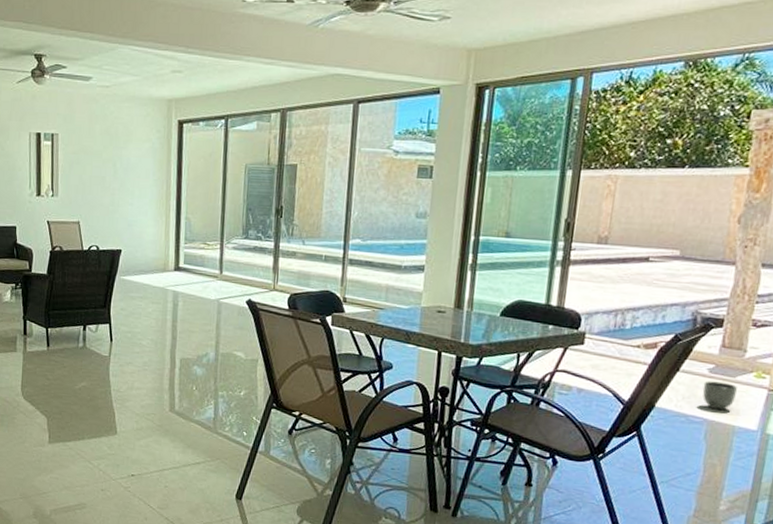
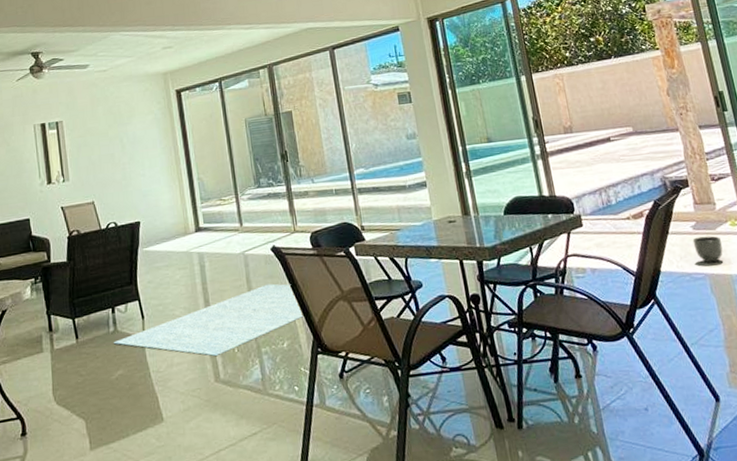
rug: none [80,334,266,390] -> present [113,284,304,357]

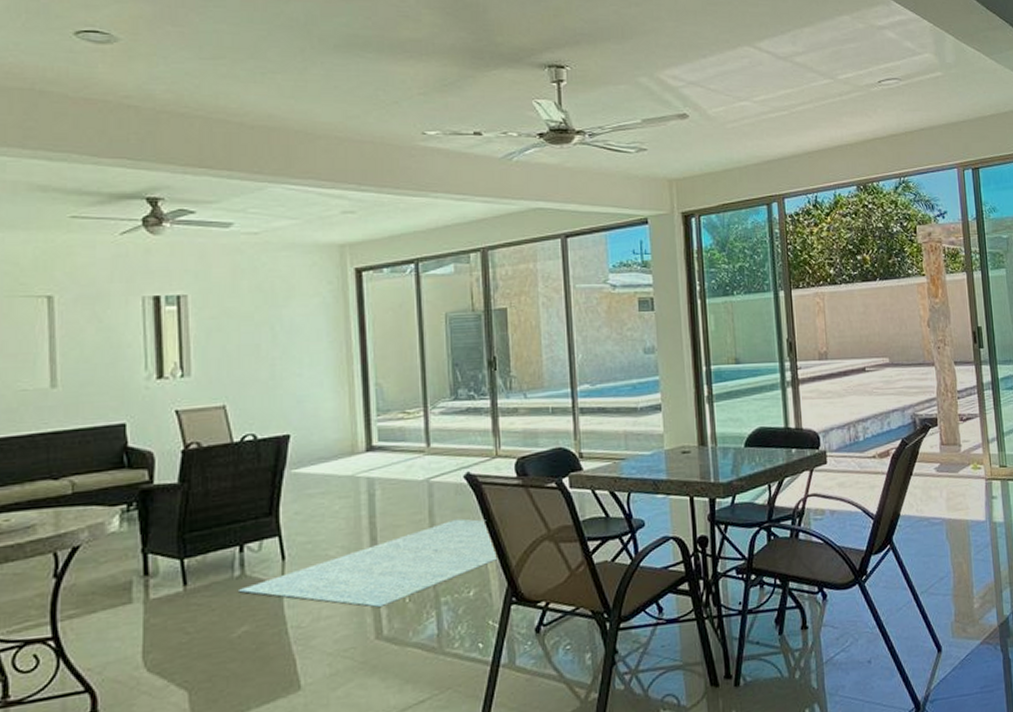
planter: present [692,235,723,263] -> none [934,479,962,508]

